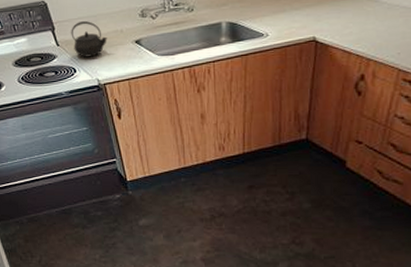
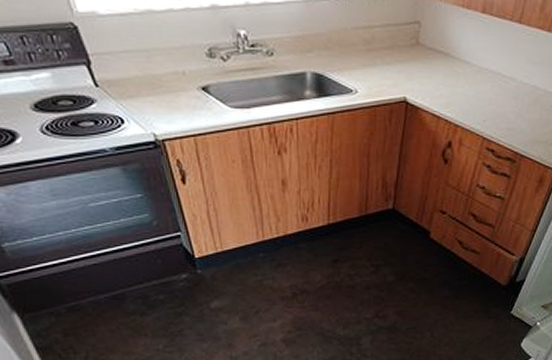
kettle: present [71,21,107,57] -> none [114,56,165,104]

